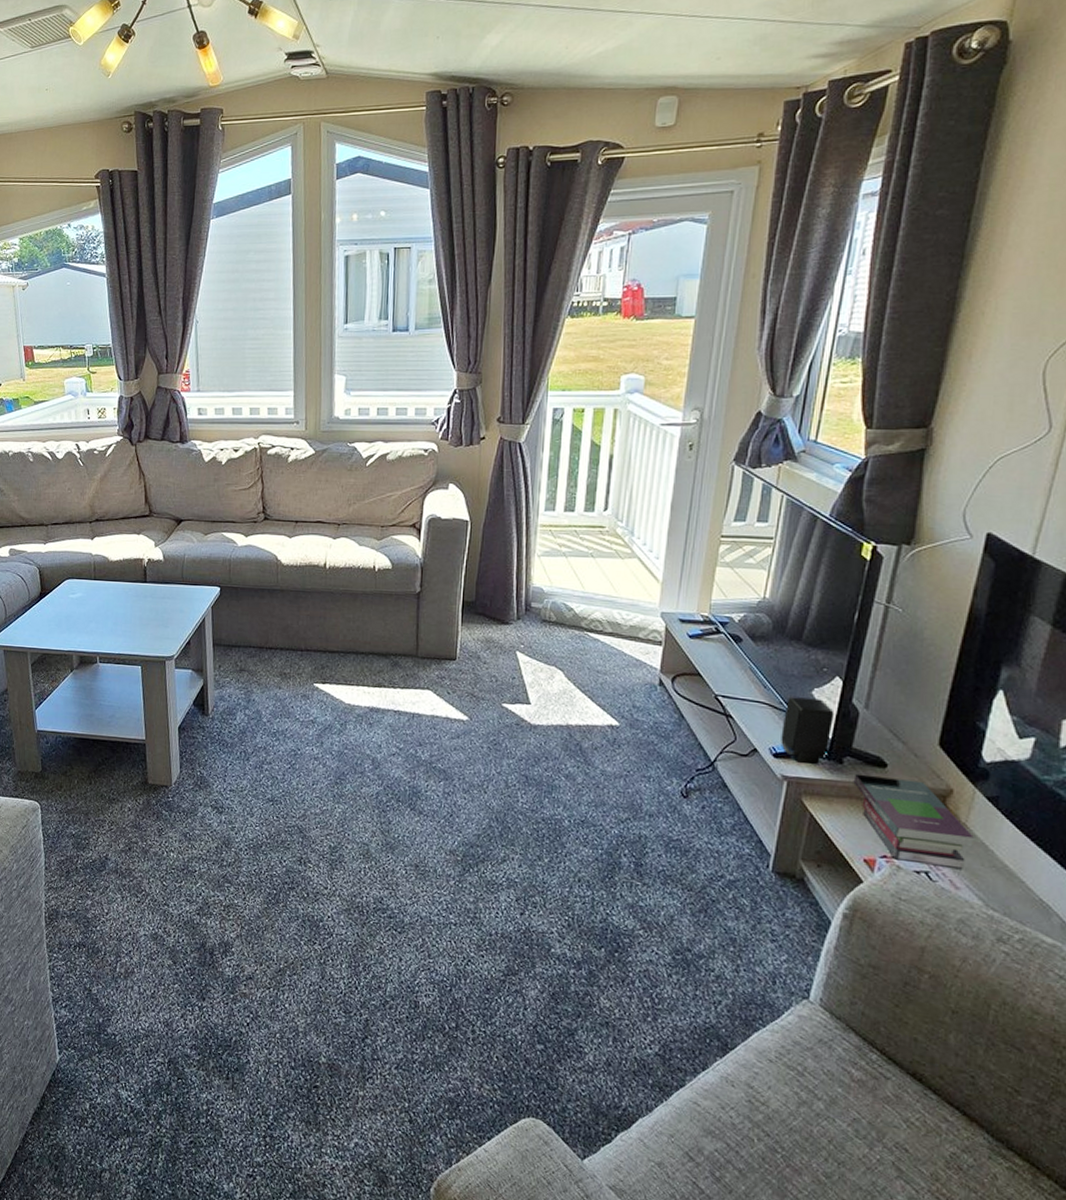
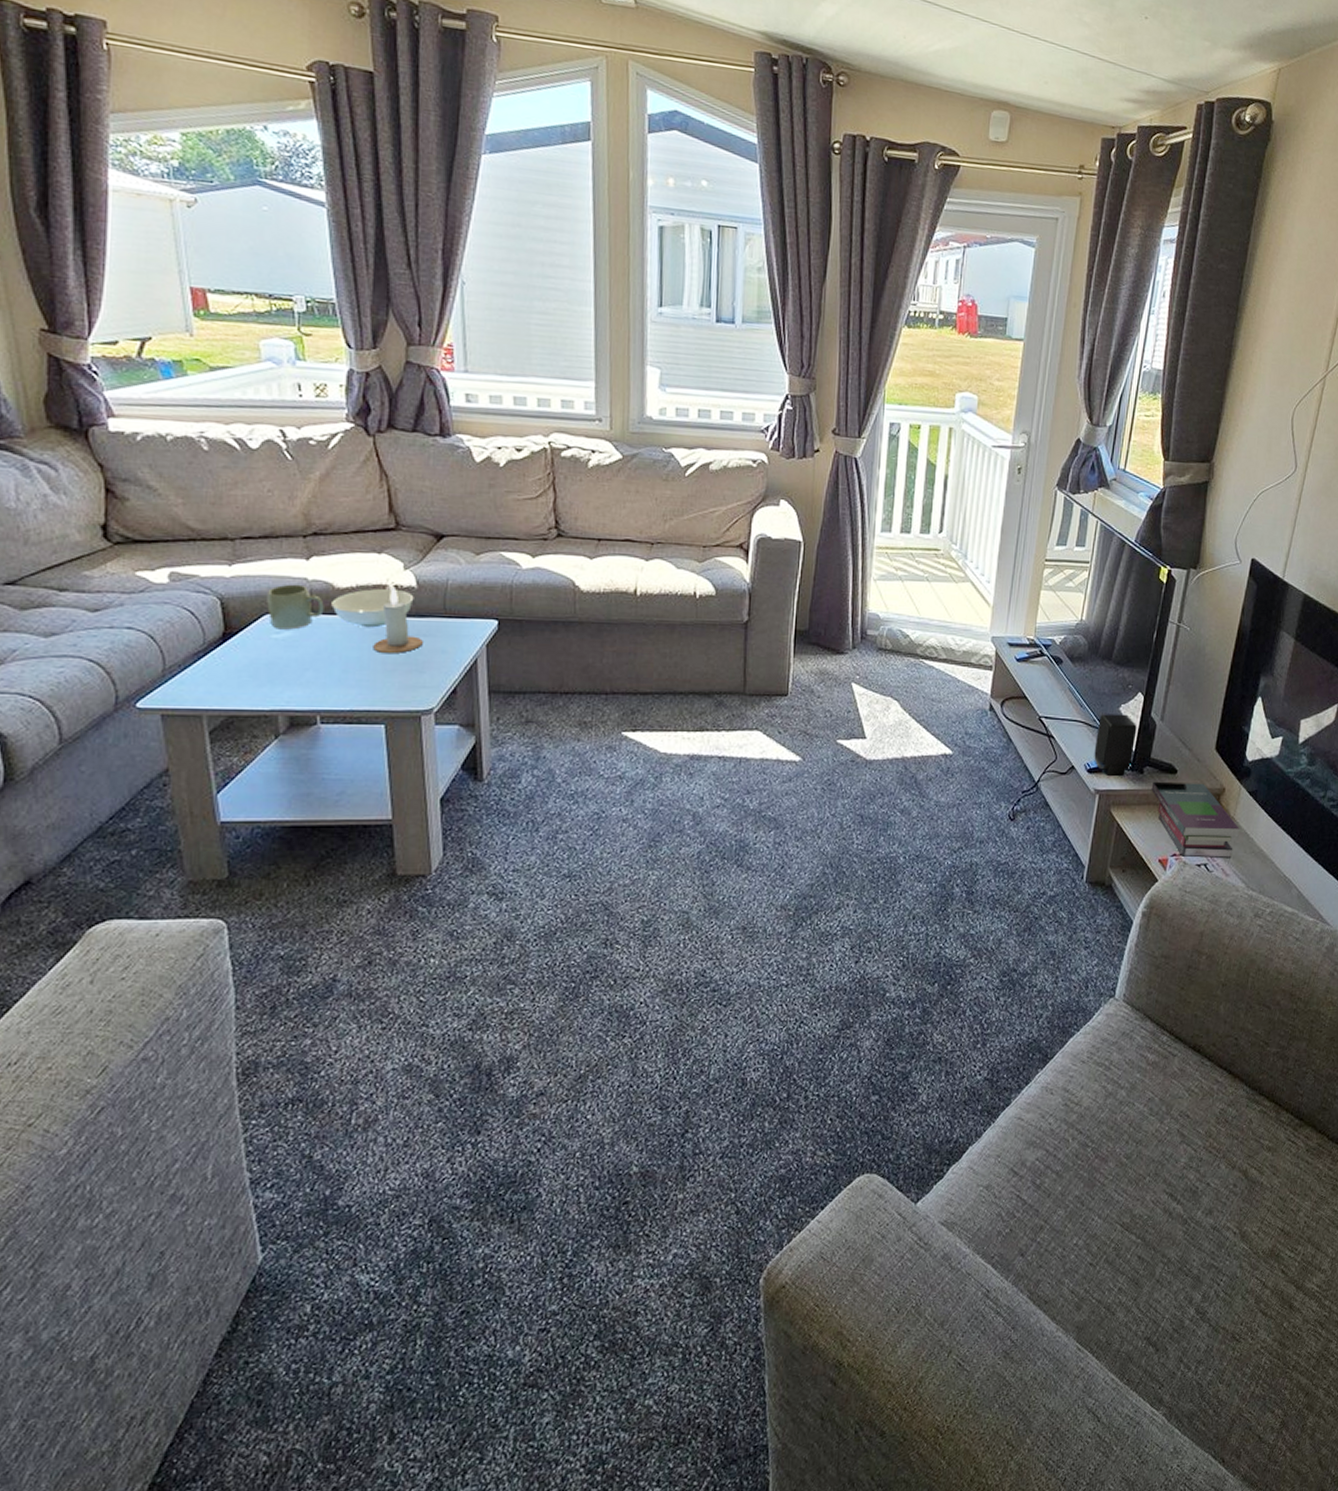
mug: none [67,557,103,592] -> present [267,584,324,630]
bowl: none [107,562,162,592] -> present [331,589,414,628]
candle: none [134,560,167,611] -> present [373,587,423,653]

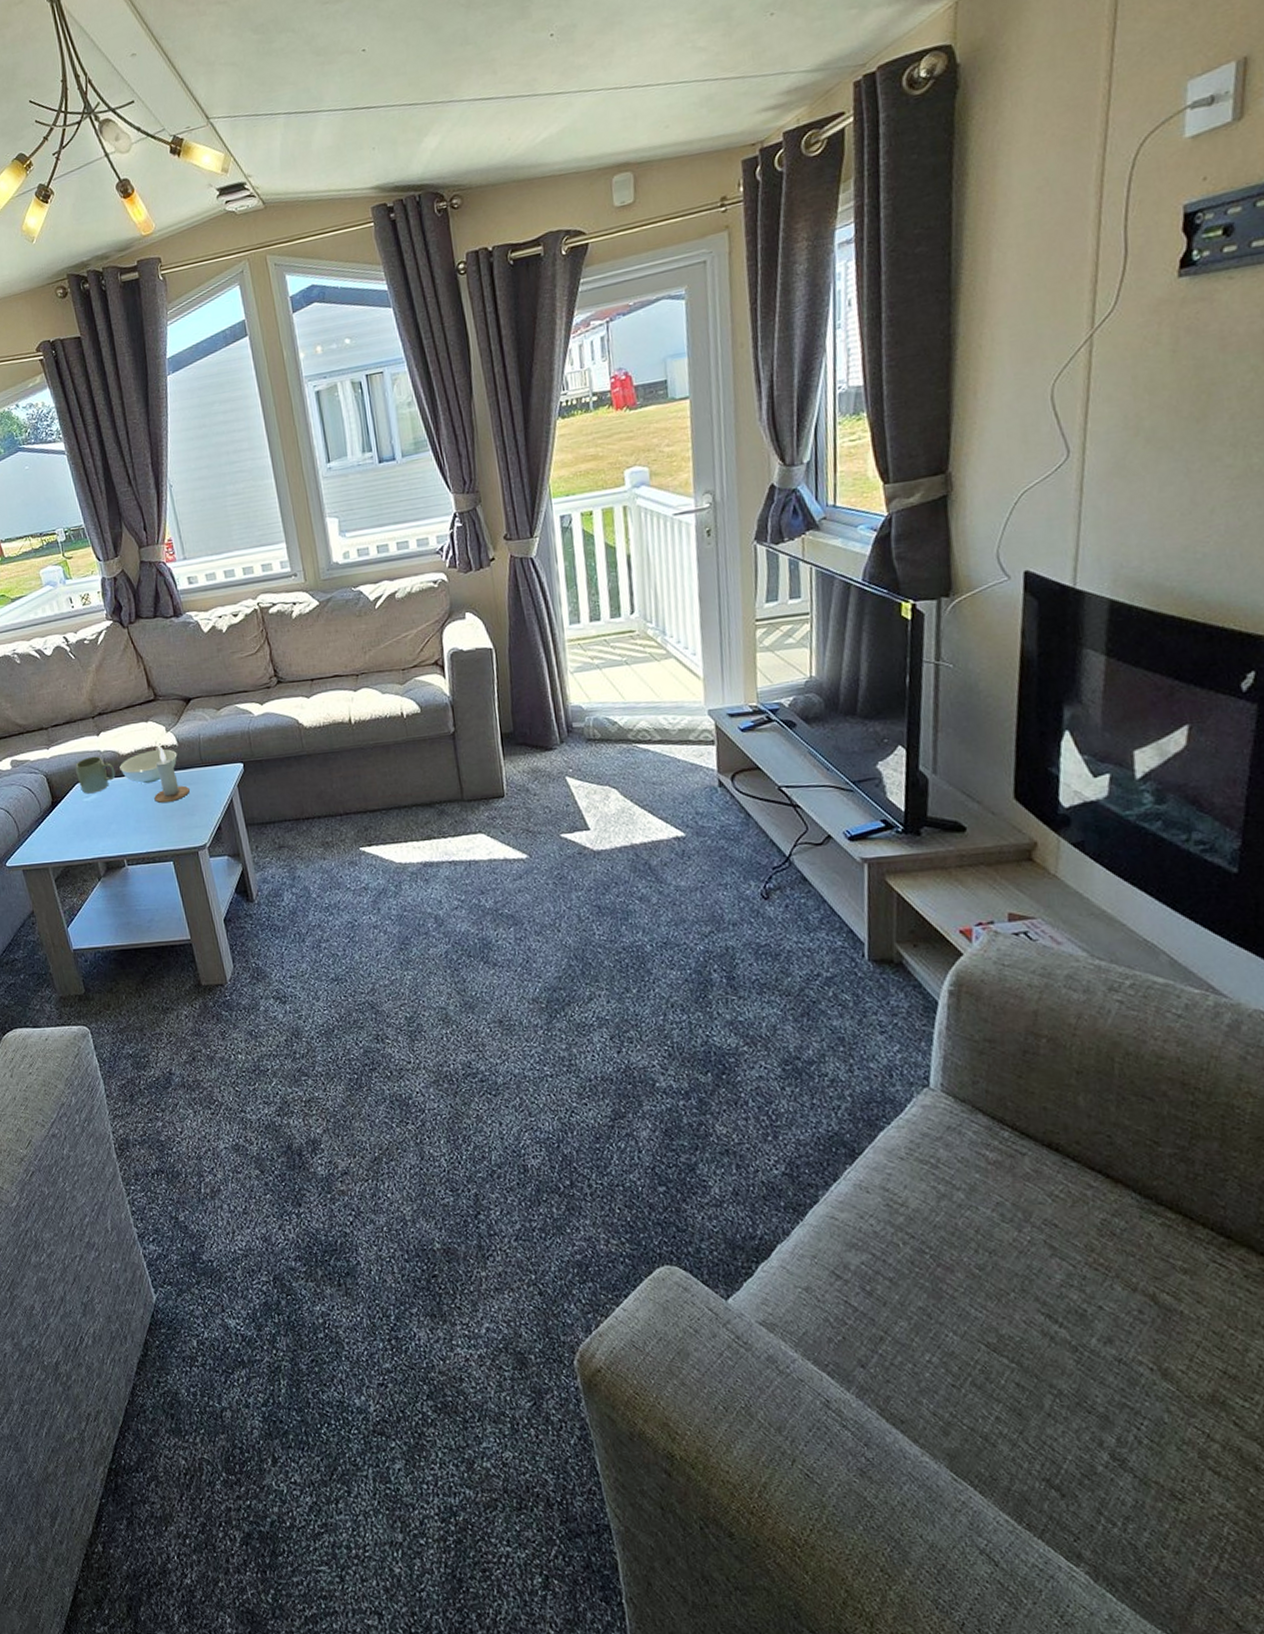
speaker: present [1094,714,1137,776] -> none [852,772,904,842]
books: present [1151,781,1239,859] -> none [934,839,1067,926]

